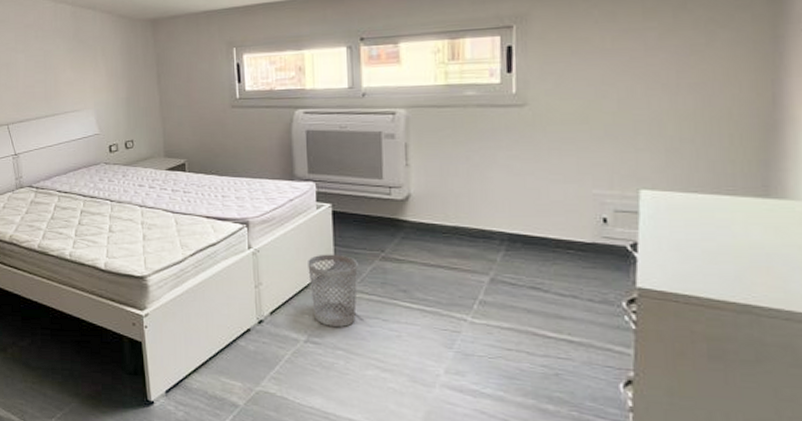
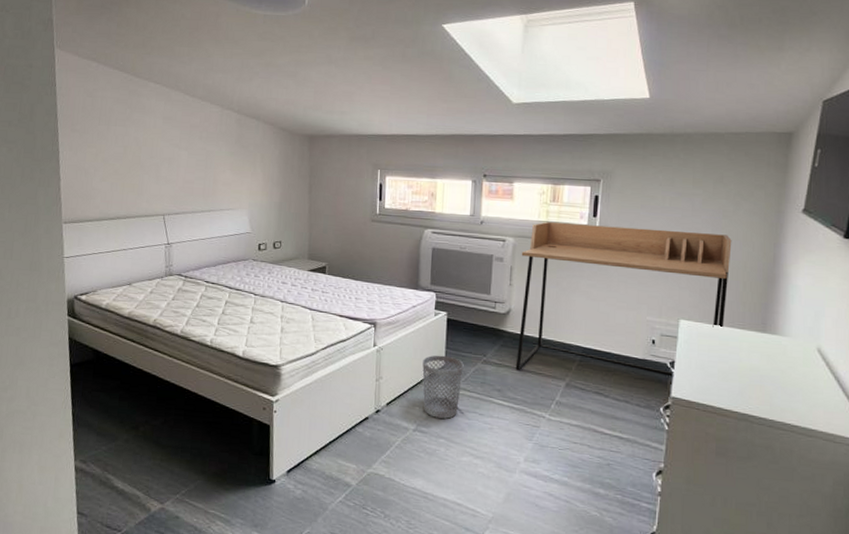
desk: none [417,75,708,266] -> present [515,221,732,377]

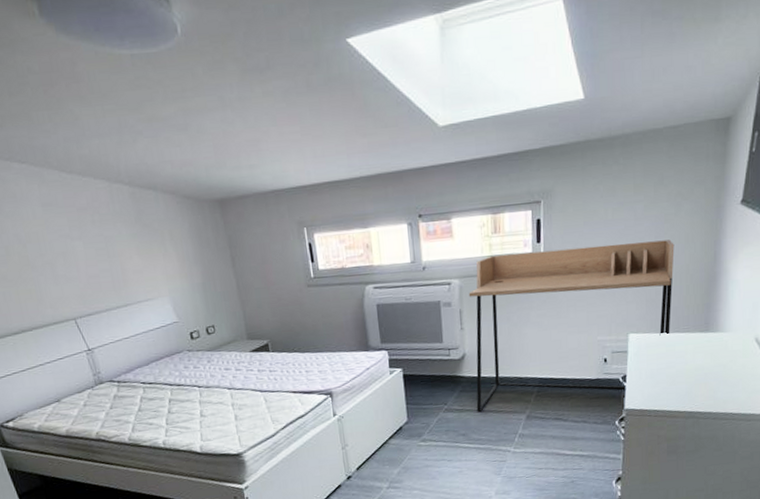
wastebasket: present [422,355,464,419] -> none [385,411,427,472]

